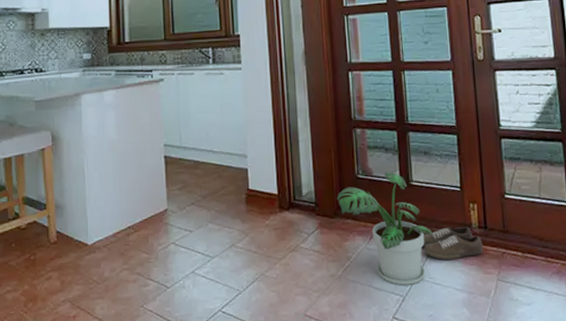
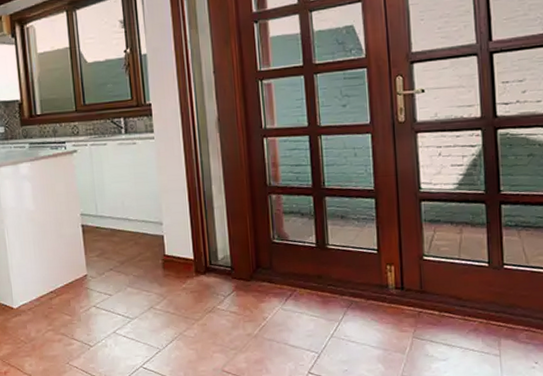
potted plant: present [337,171,433,286] -> none [253,235,349,343]
shoe: present [423,226,484,260] -> none [338,287,400,319]

